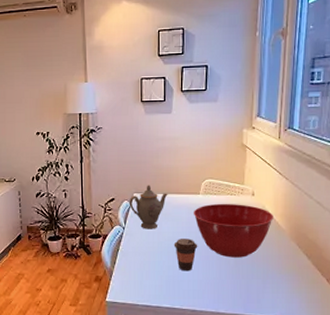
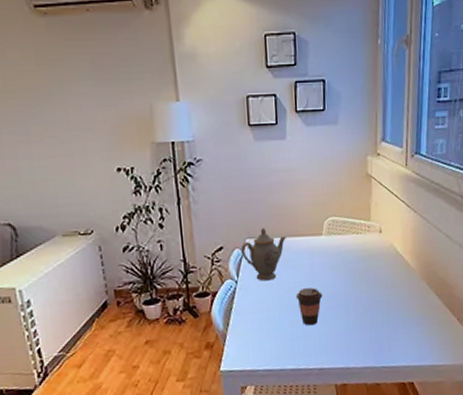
mixing bowl: present [193,203,273,258] -> none [315,243,403,305]

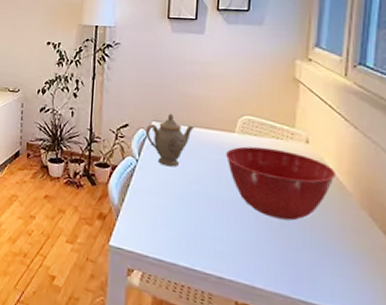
coffee cup: present [295,288,323,326] -> none [198,183,230,226]
mixing bowl: none [315,243,403,305] -> present [225,146,335,221]

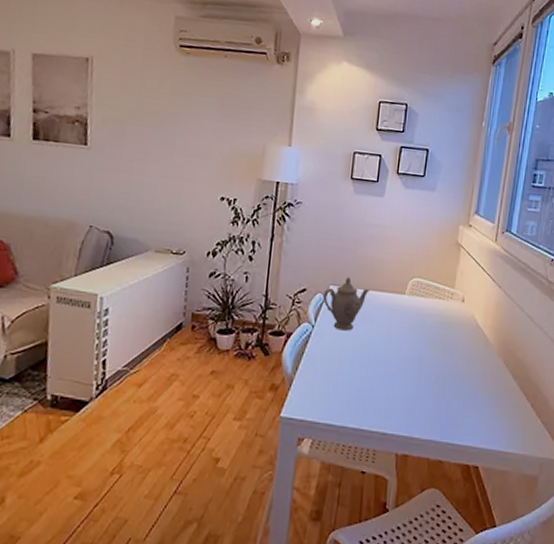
mixing bowl: present [225,146,335,221] -> none [395,307,482,373]

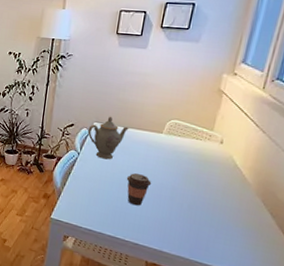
coffee cup: none [369,345,397,385] -> present [126,173,152,206]

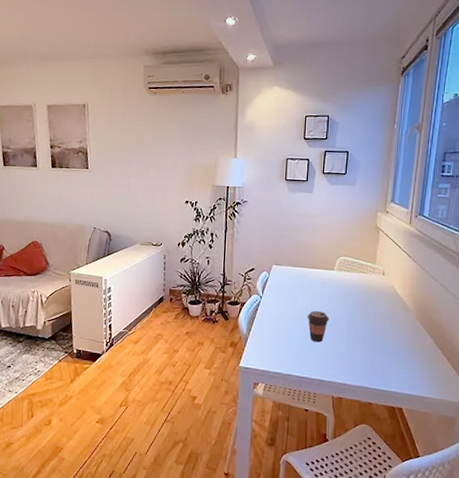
teapot: present [87,116,129,160] -> none [267,258,305,300]

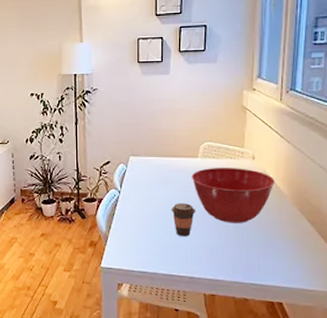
mixing bowl: none [326,280,401,333] -> present [191,167,275,223]

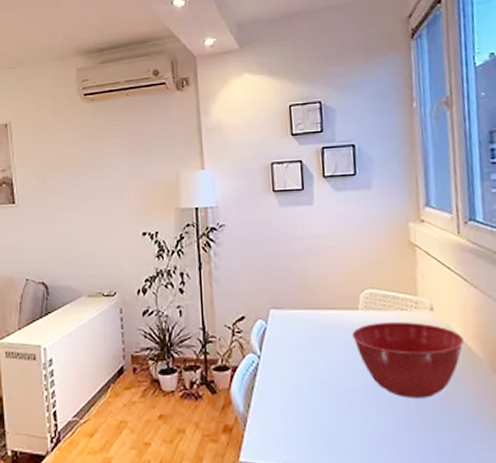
coffee cup: present [171,203,196,237] -> none [328,371,362,418]

